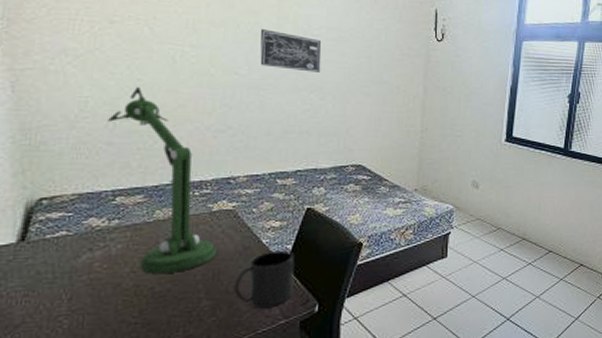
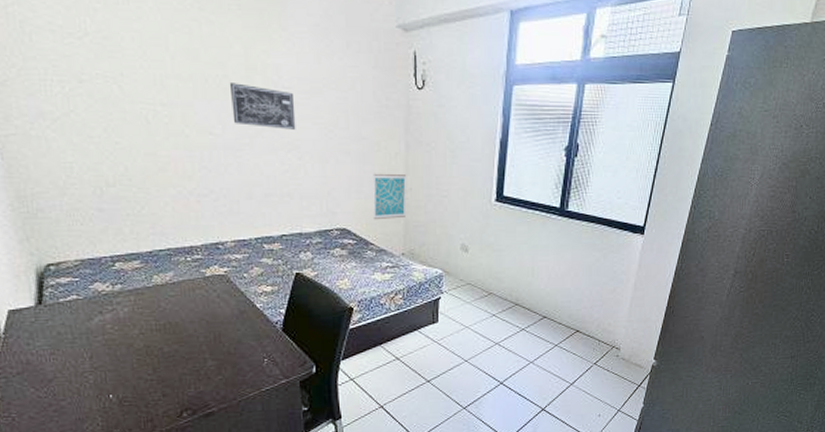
desk lamp: present [108,87,217,274] -> none [94,151,215,336]
mug: present [234,250,295,309] -> none [235,314,291,369]
wall art: none [389,114,424,157] -> present [372,173,407,220]

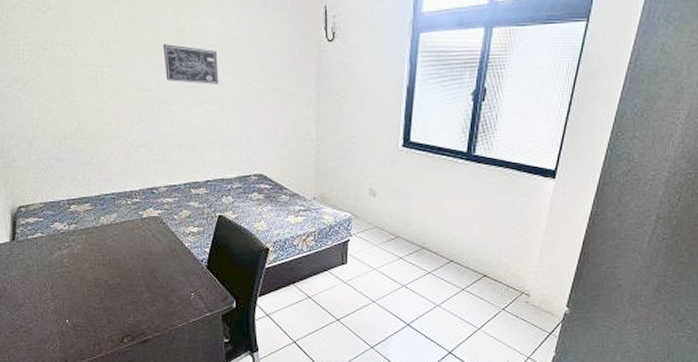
wall art: present [372,173,407,220] -> none [287,122,318,166]

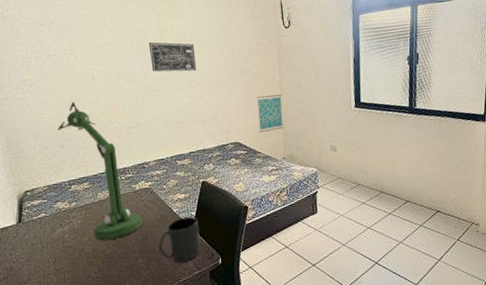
desk lamp: none [55,108,150,269] -> present [58,102,143,241]
mug: none [167,253,214,303] -> present [159,216,201,263]
wall art: none [287,122,318,166] -> present [256,94,284,133]

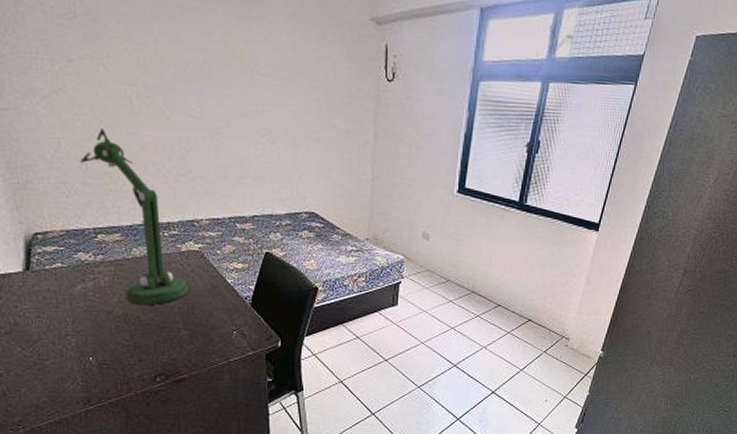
wall art: present [148,42,197,72] -> none [208,68,271,116]
mug: present [159,216,201,263] -> none [207,290,258,341]
wall art: present [256,94,284,133] -> none [341,160,374,206]

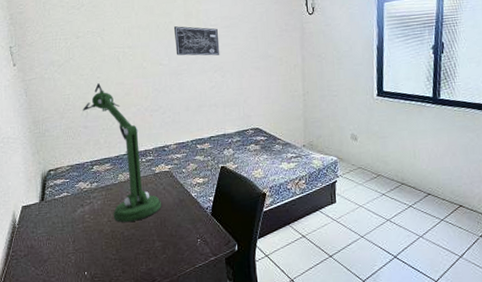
wall art: none [208,68,271,116] -> present [173,26,220,56]

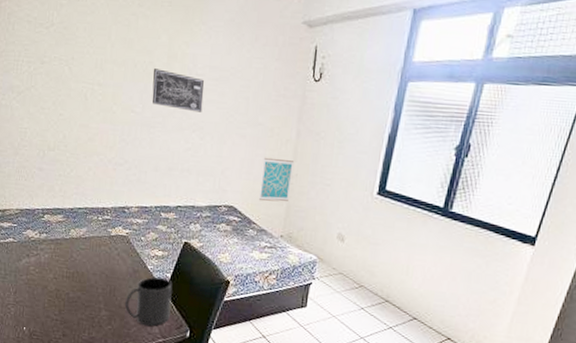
desk lamp: present [83,83,161,222] -> none [39,121,113,284]
mug: none [176,201,218,248] -> present [125,276,173,327]
wall art: none [277,81,305,120] -> present [259,157,295,202]

